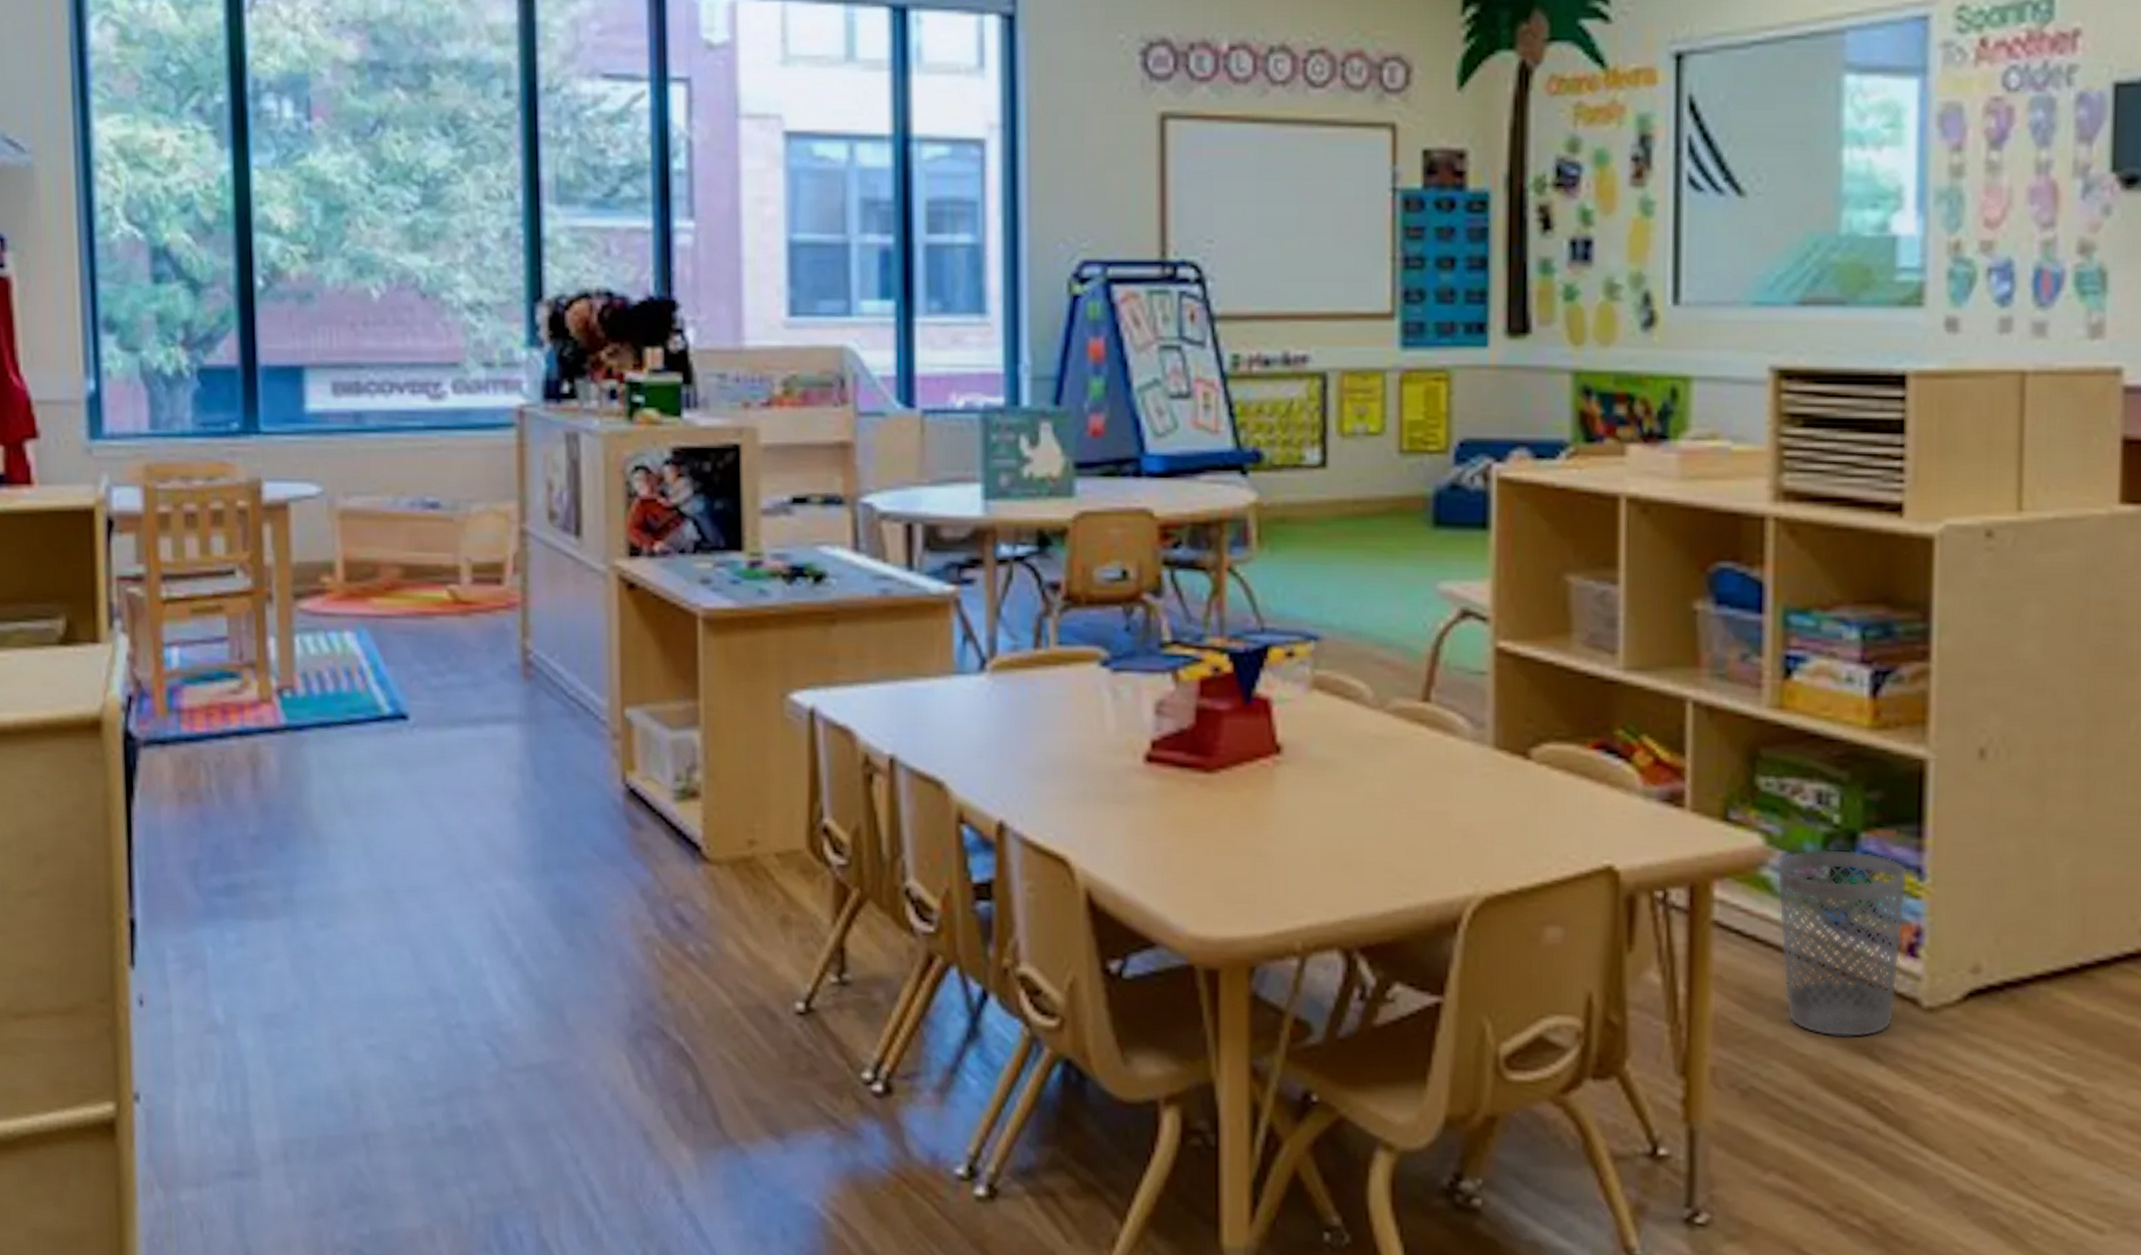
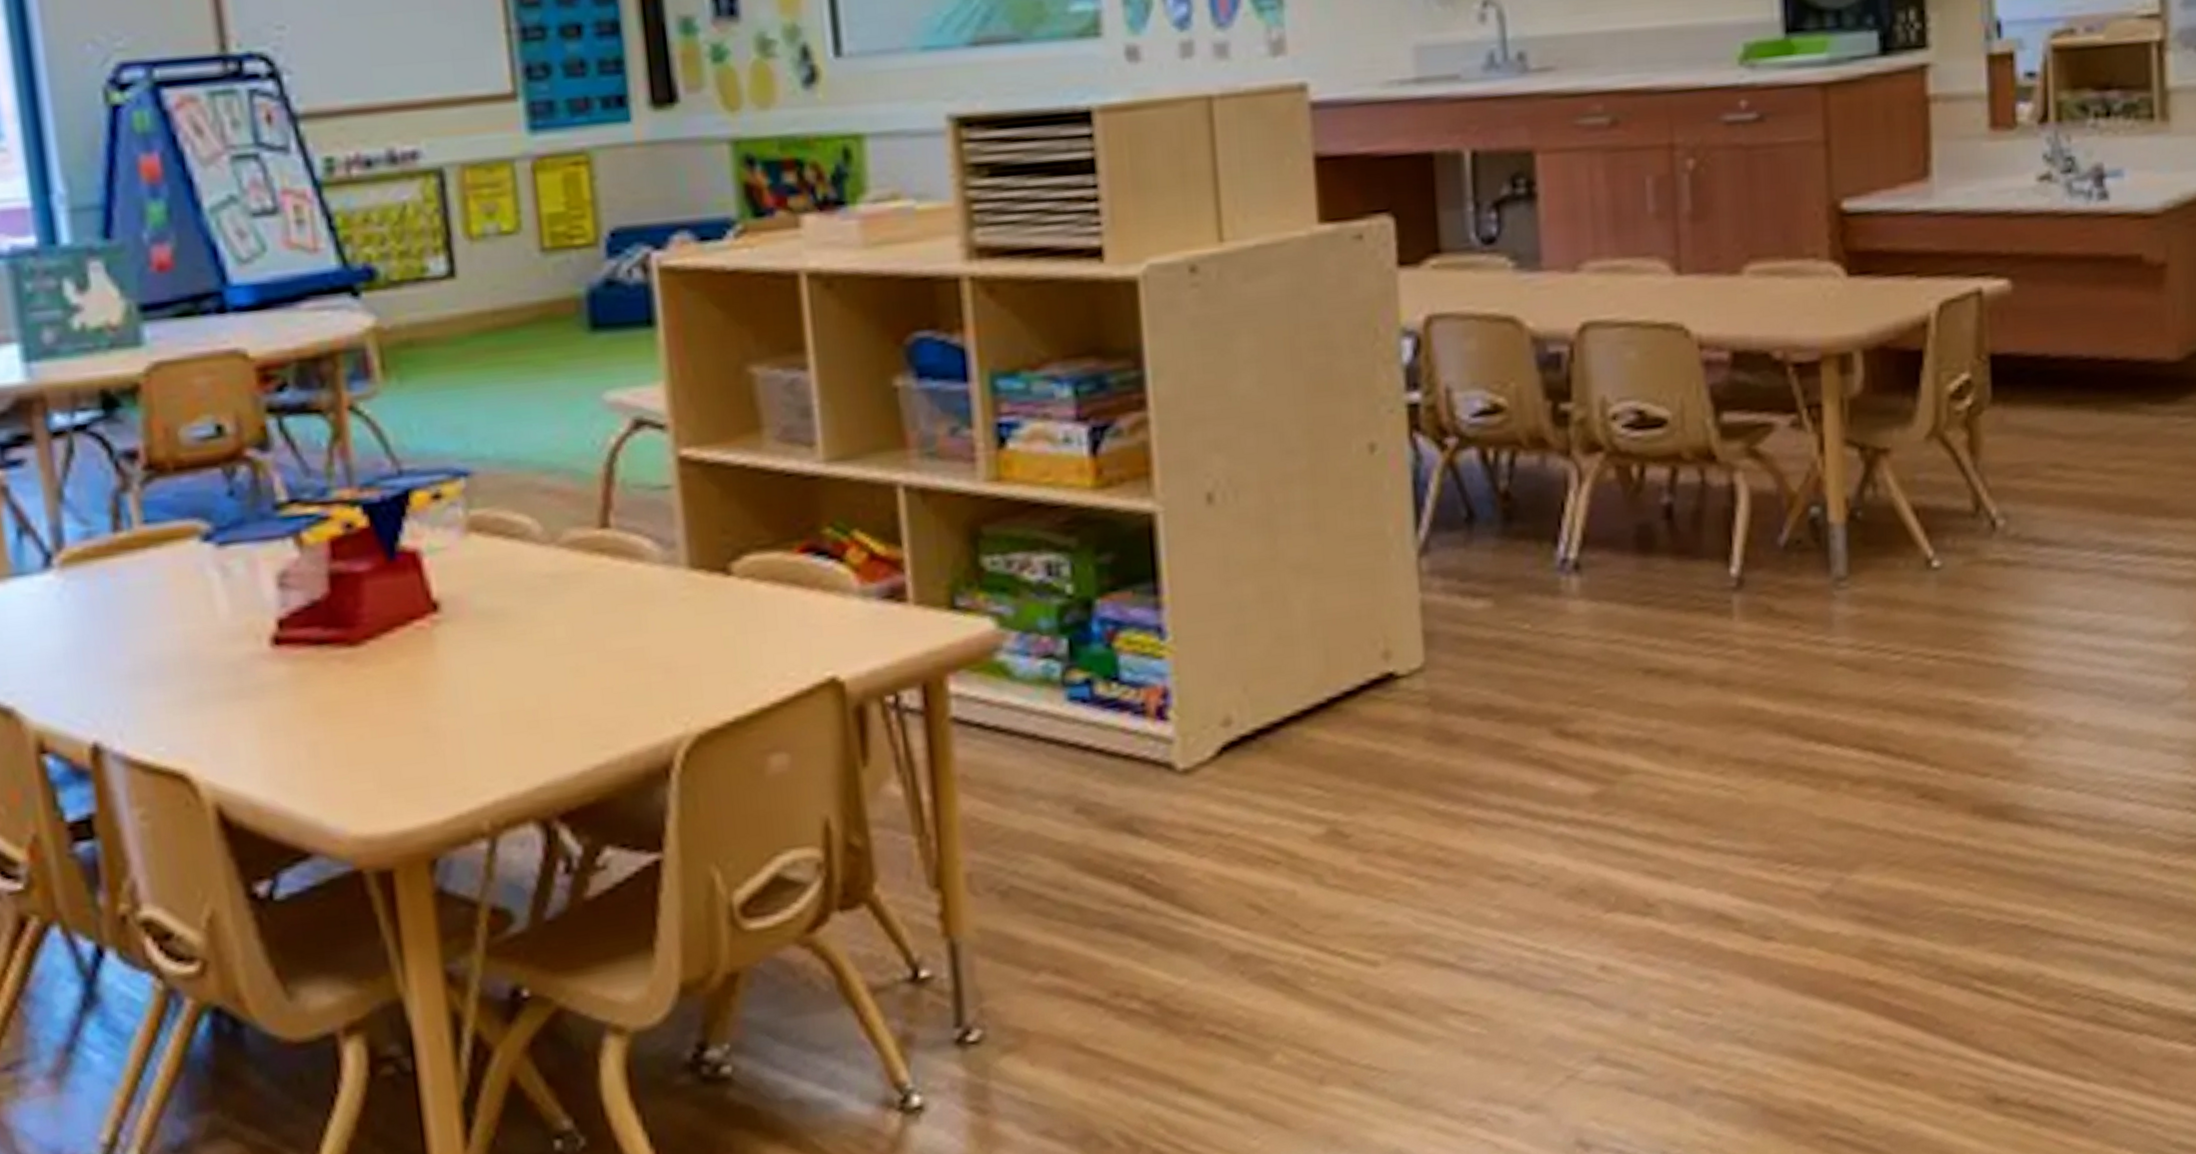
wastebasket: present [1776,849,1909,1038] -> none [1012,618,1151,819]

